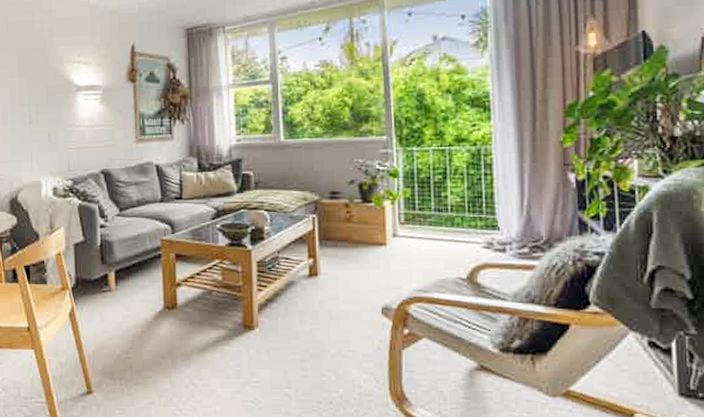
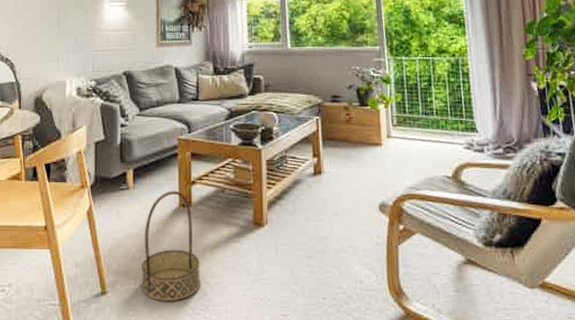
basket: none [127,292,189,402] -> present [142,190,201,302]

